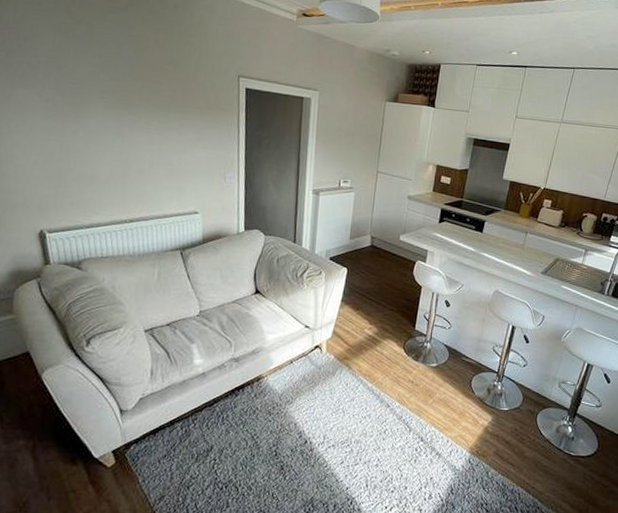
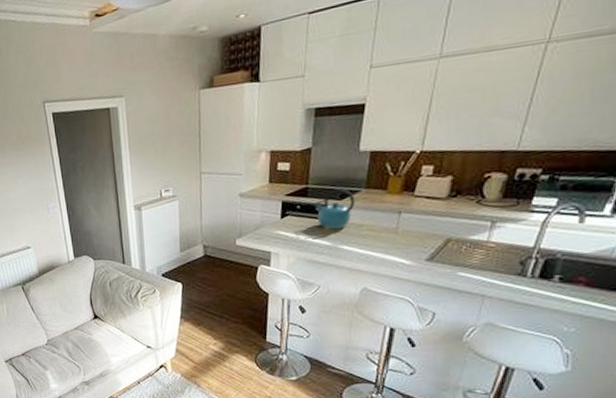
kettle: none [465,206,496,239] -> present [313,188,356,230]

